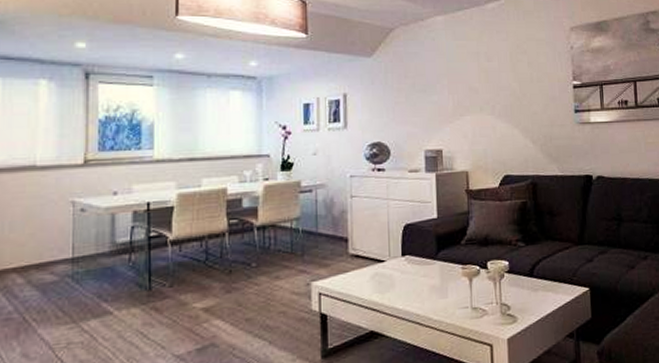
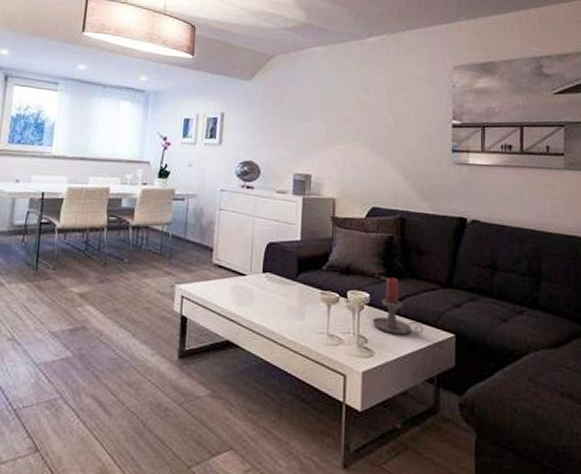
candle holder: none [513,242,561,297] -> present [372,277,424,335]

